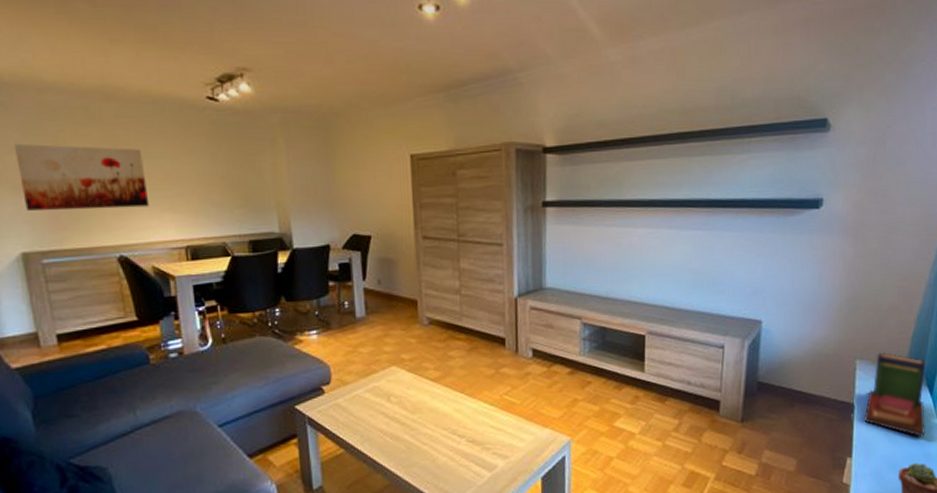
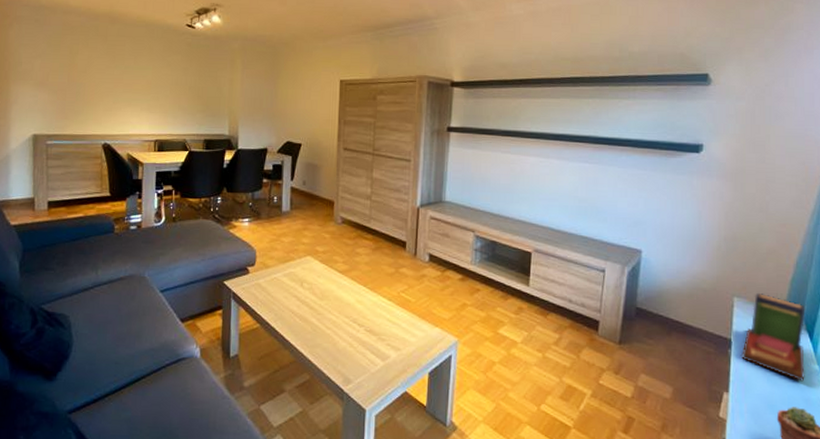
wall art: present [15,143,150,211] -> none [41,51,133,106]

